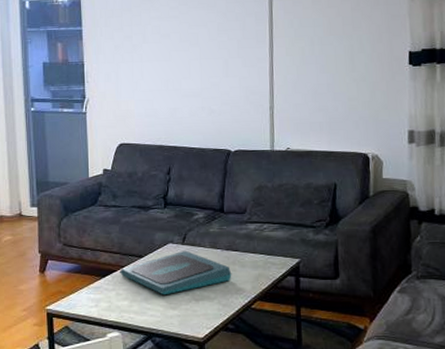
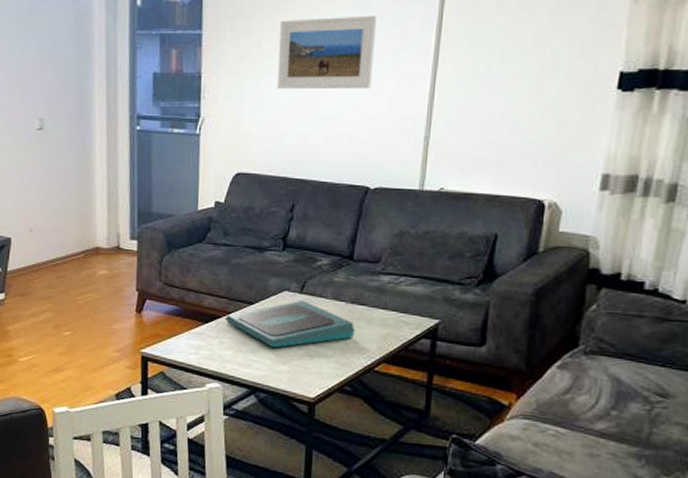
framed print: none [145,13,224,73] -> present [277,16,376,90]

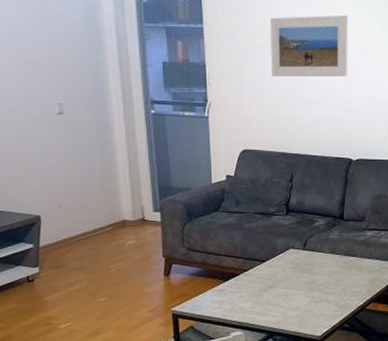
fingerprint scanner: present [225,300,356,348] -> none [243,255,349,298]

